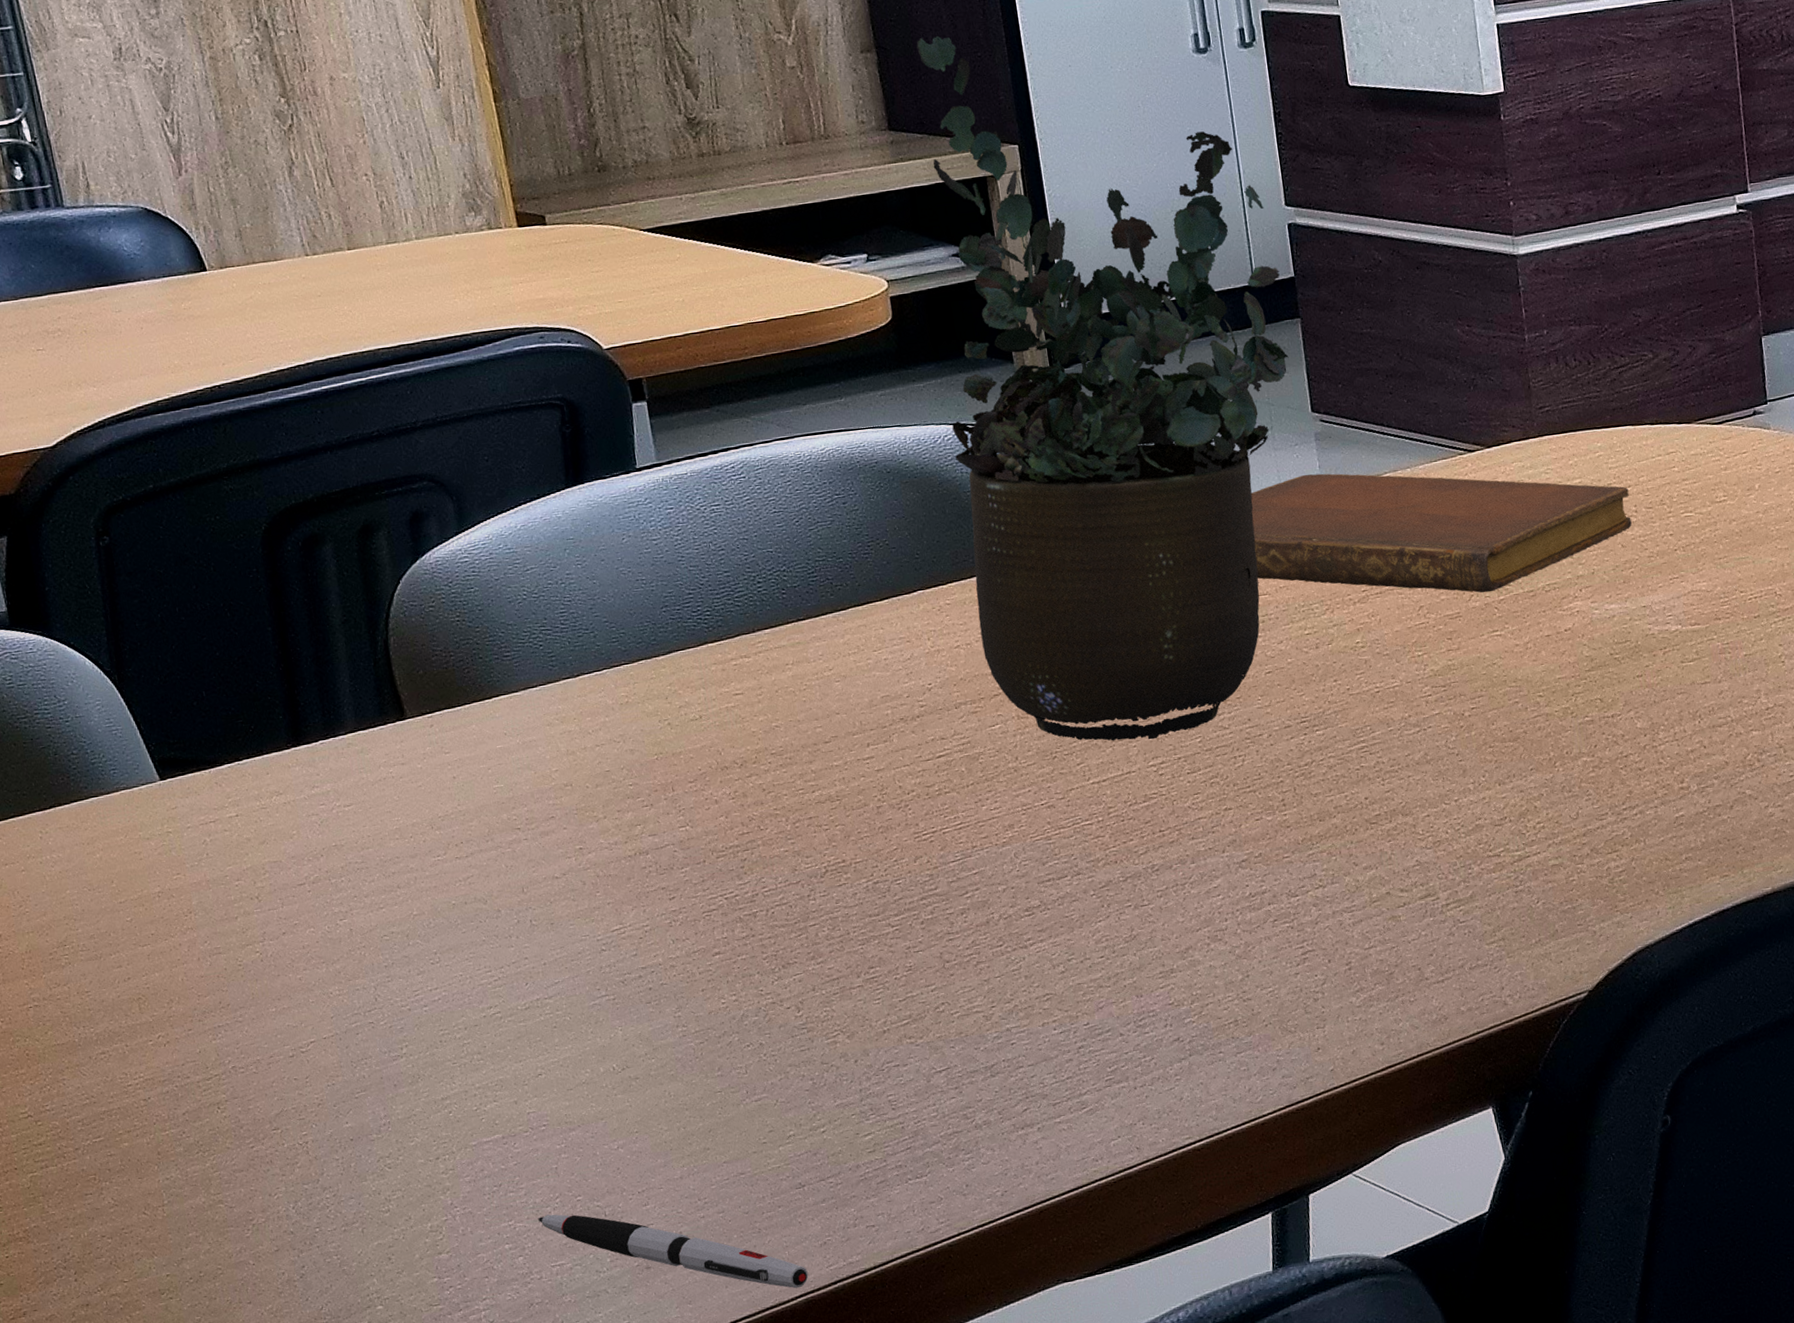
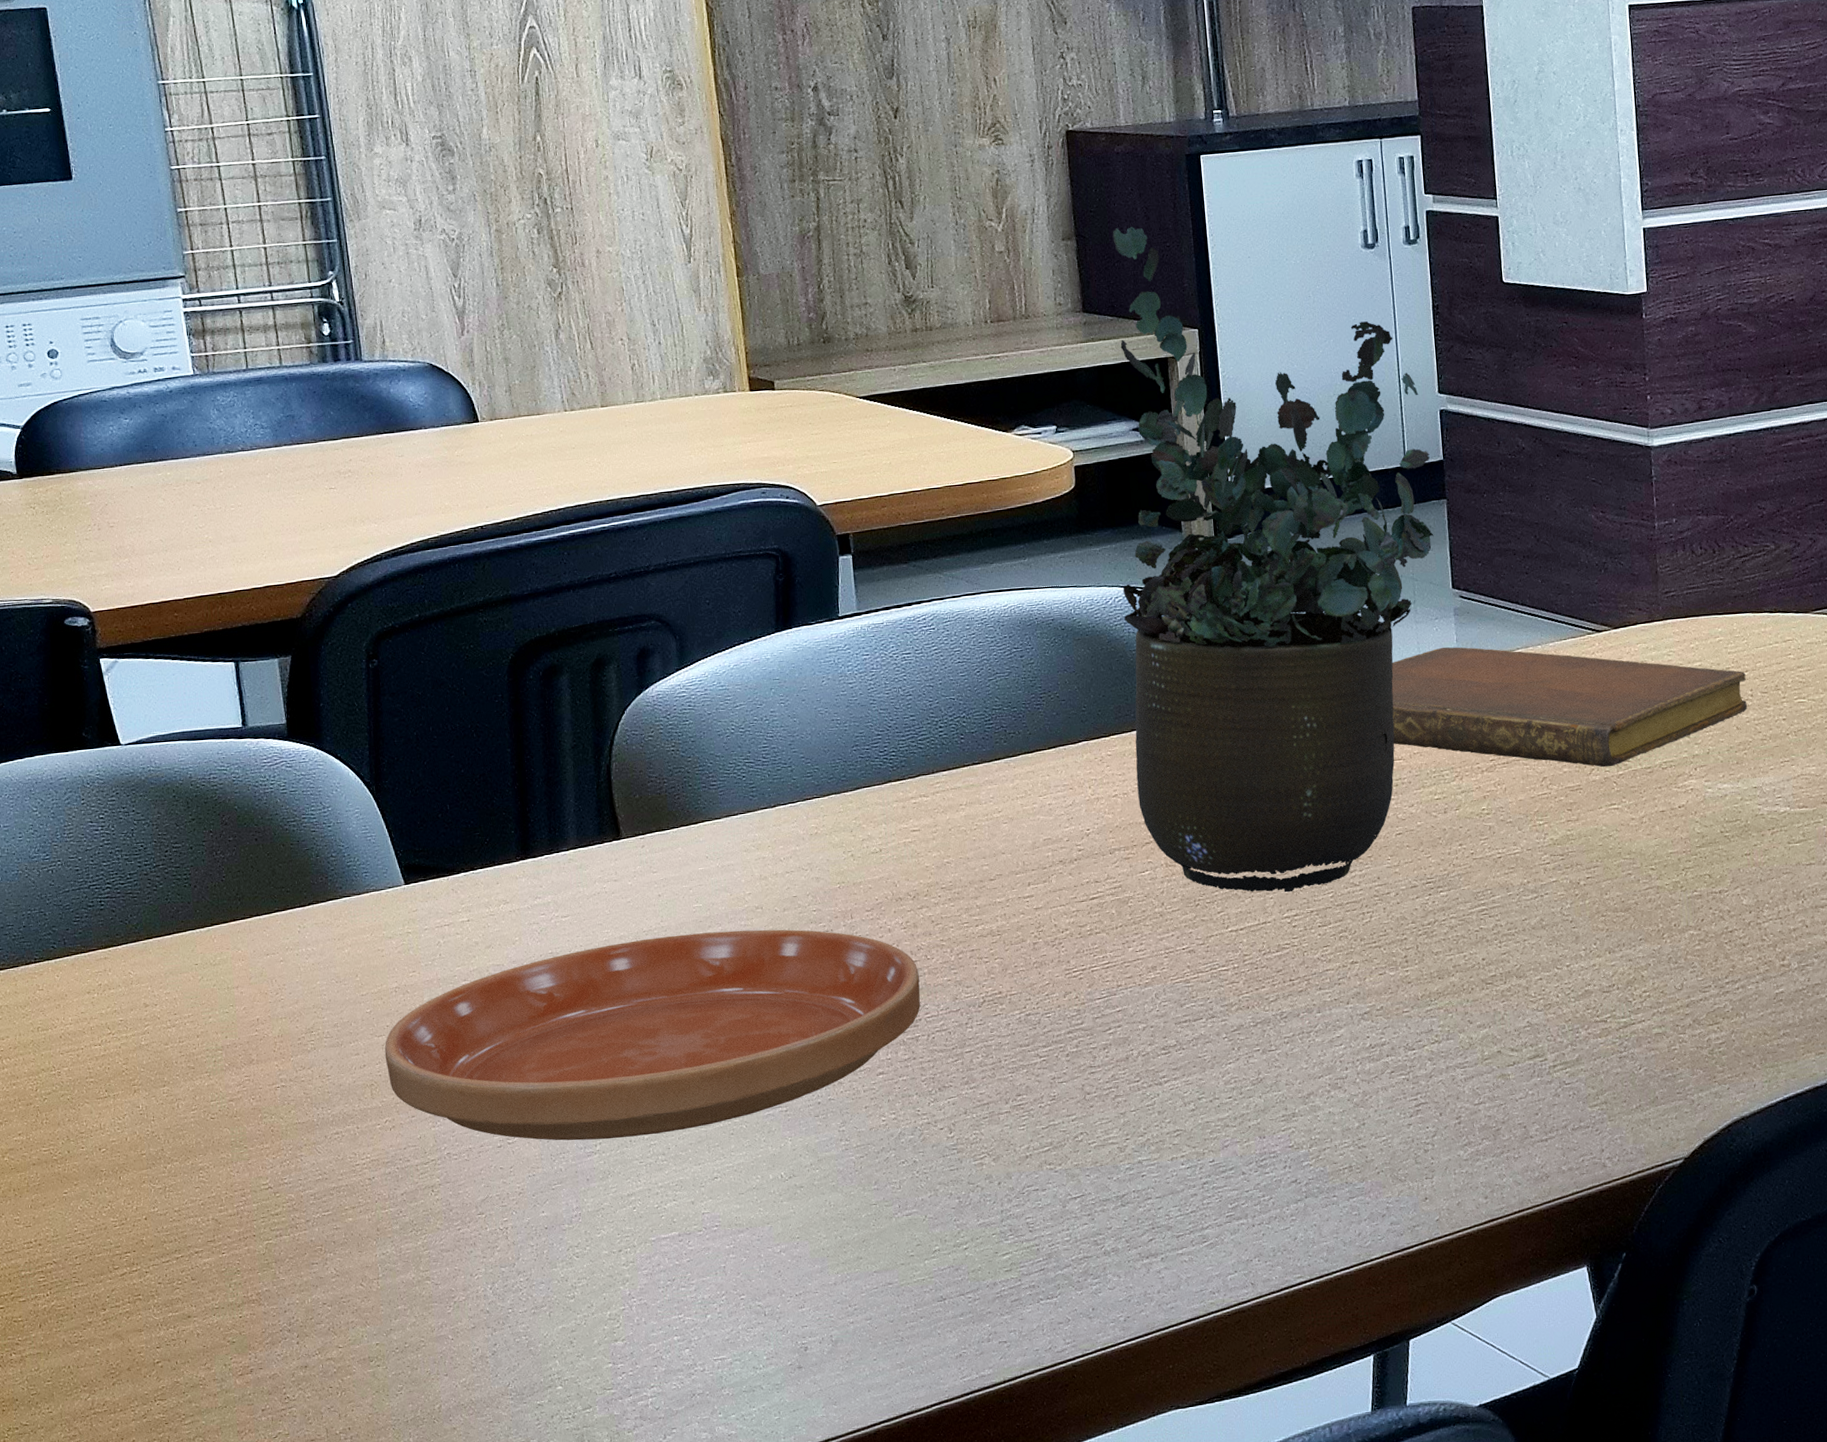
saucer: none [150,806,756,1046] -> present [384,929,921,1141]
pen: present [538,1214,809,1289] -> none [705,1310,944,1397]

